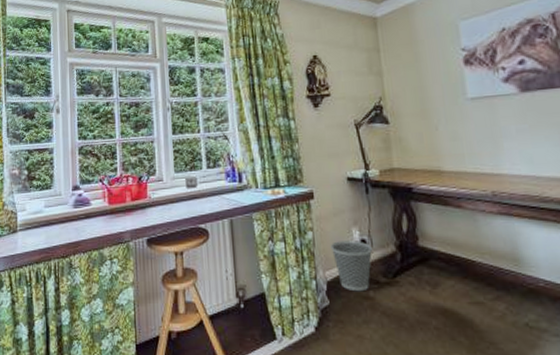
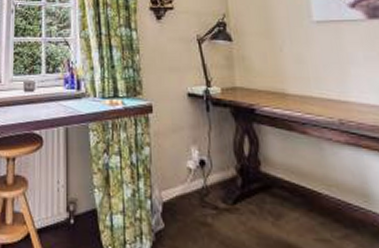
wastebasket: present [330,241,373,292] -> none [167,159,213,217]

